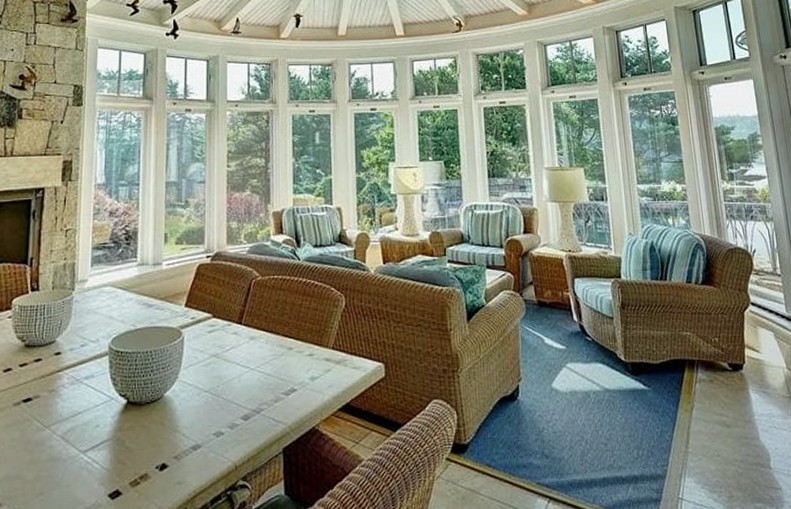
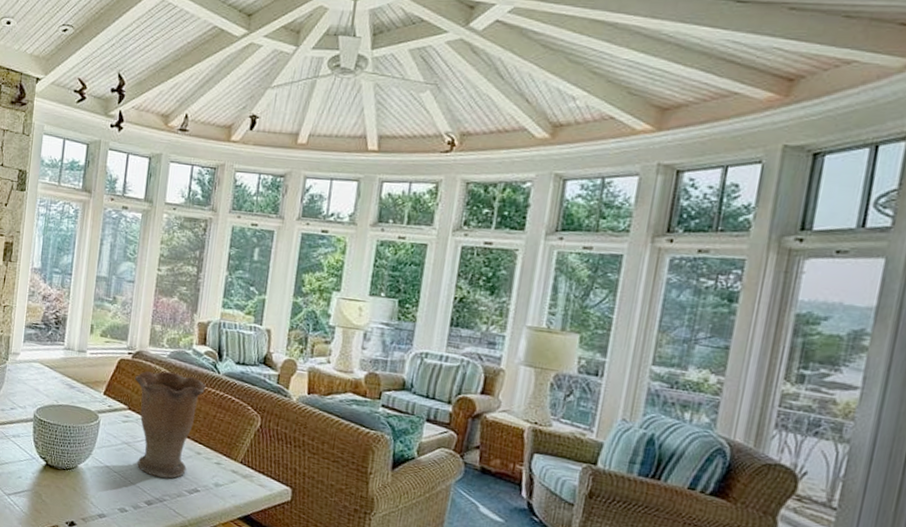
vase: none [216,267,289,385] -> present [135,371,207,479]

